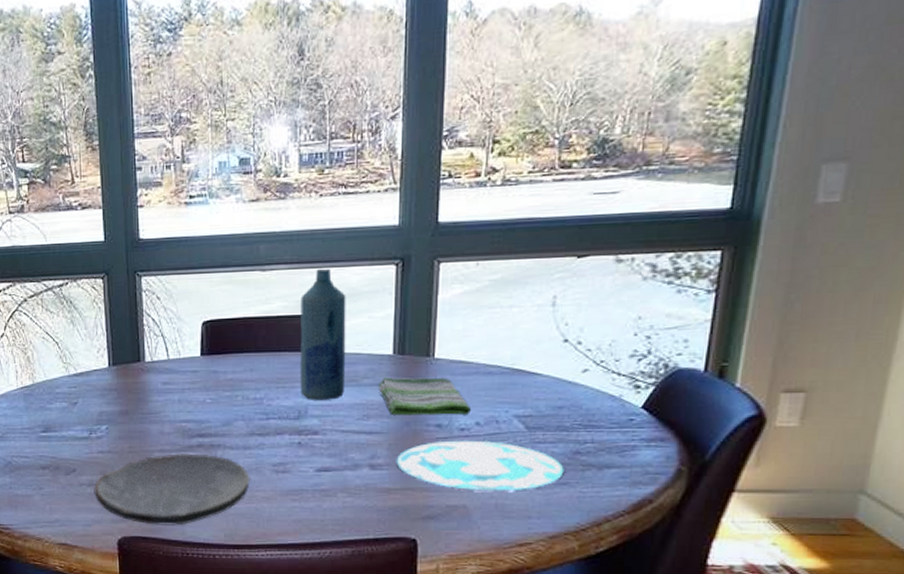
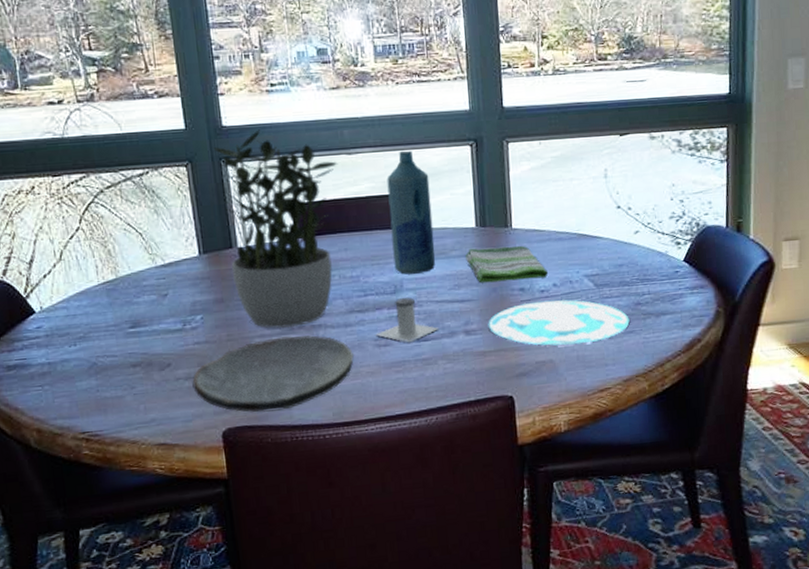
potted plant: none [129,243,251,446] -> present [213,129,338,329]
salt shaker: none [274,425,342,472] -> present [375,297,439,343]

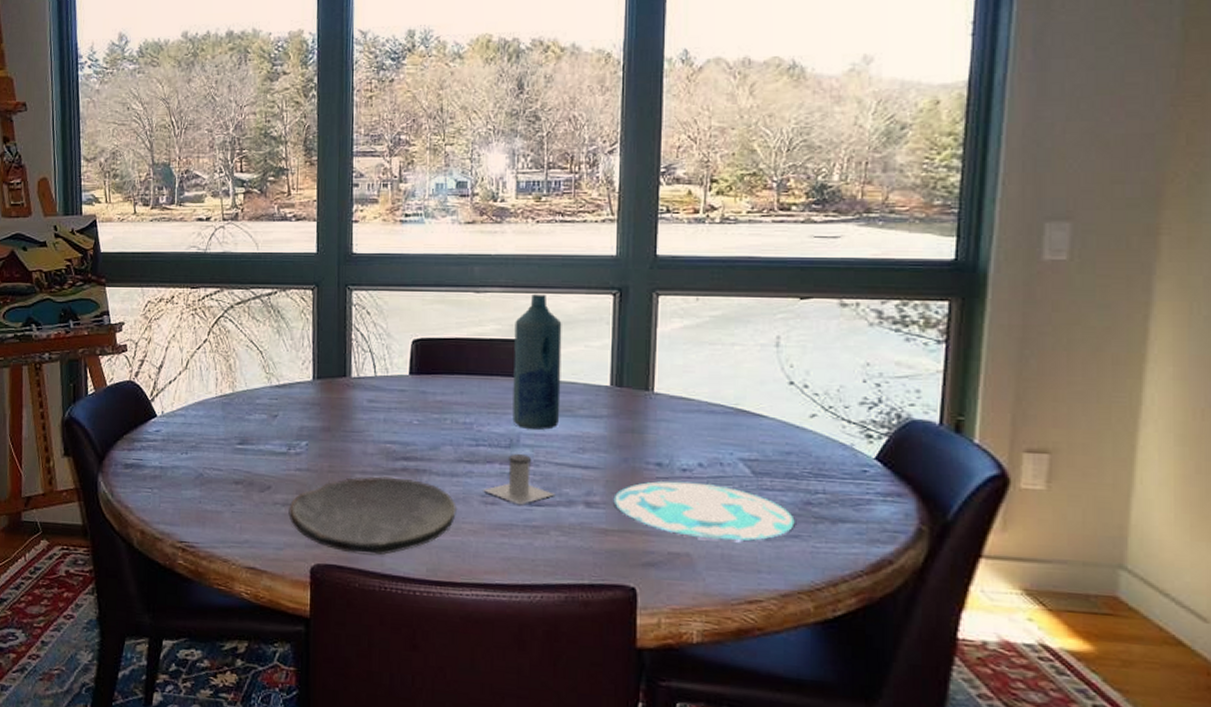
potted plant: present [213,129,338,329] -> none [340,259,465,469]
dish towel: present [465,245,548,283] -> none [595,409,693,455]

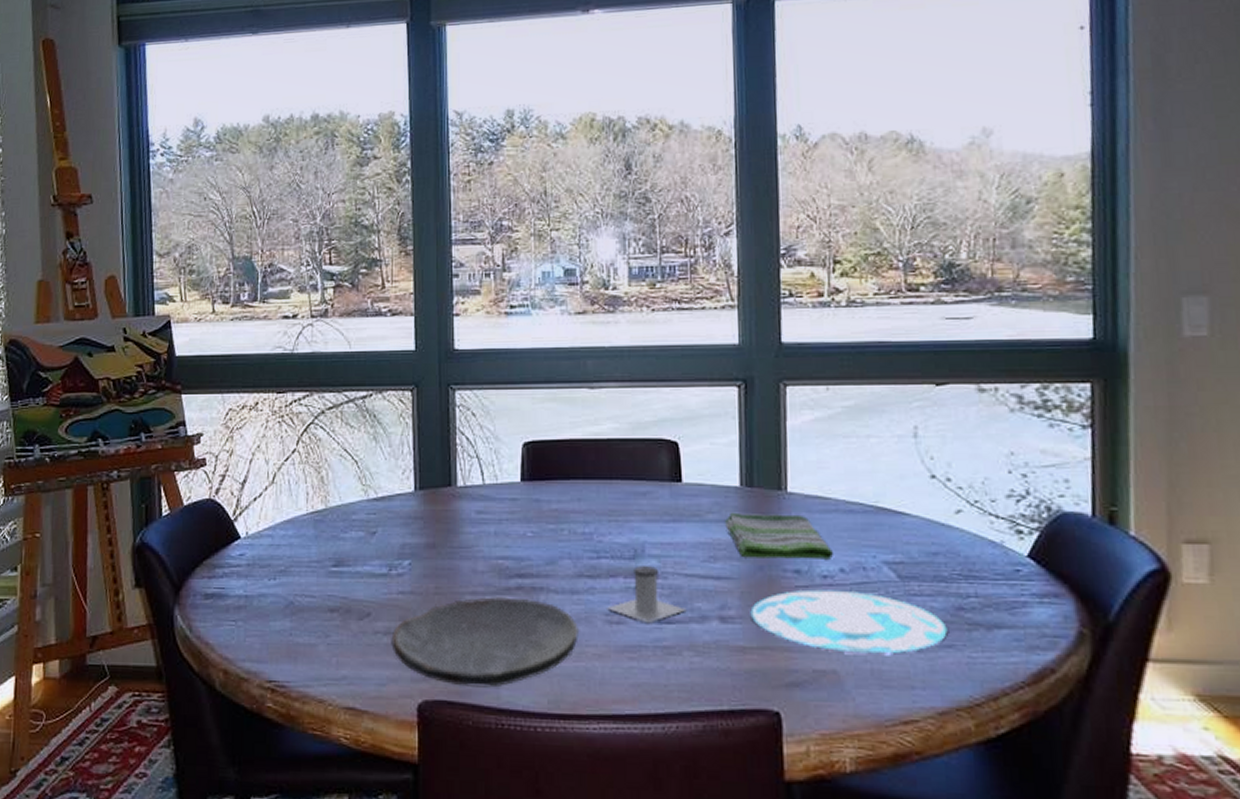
bottle: present [512,293,562,430] -> none [633,388,687,537]
dish towel: none [595,409,693,455] -> present [725,512,833,559]

